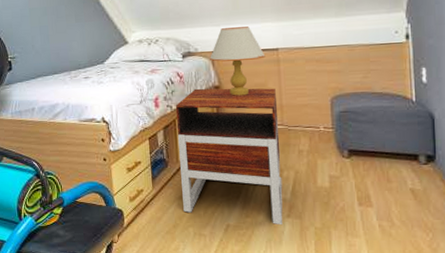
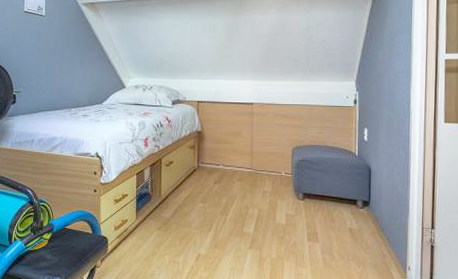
nightstand: present [176,88,283,225] -> none [161,132,249,256]
table lamp: present [210,26,266,96] -> none [195,82,242,141]

